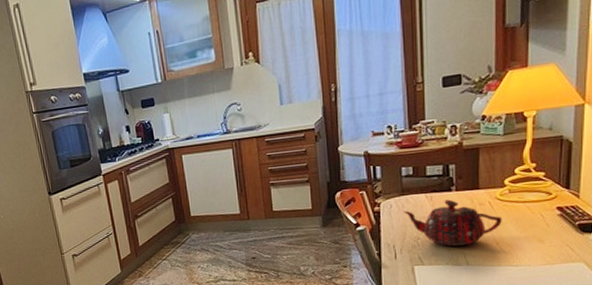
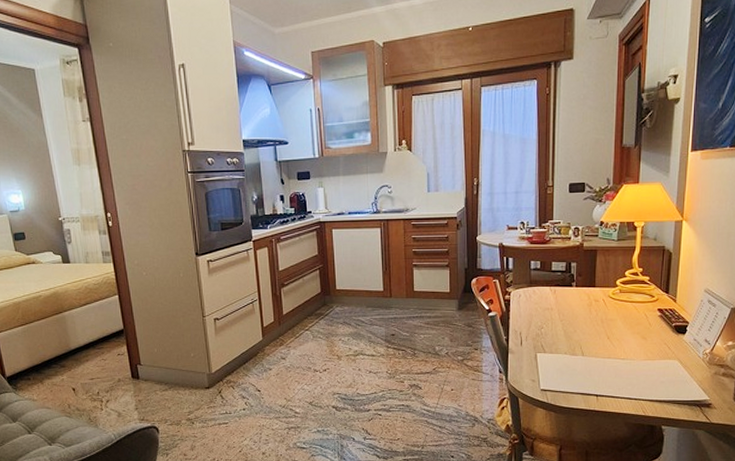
teapot: present [403,199,502,247] -> none [530,294,613,337]

